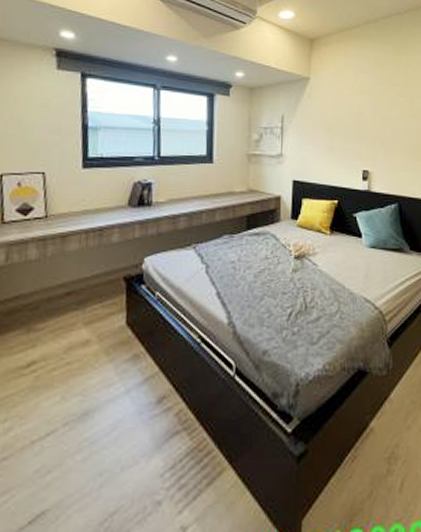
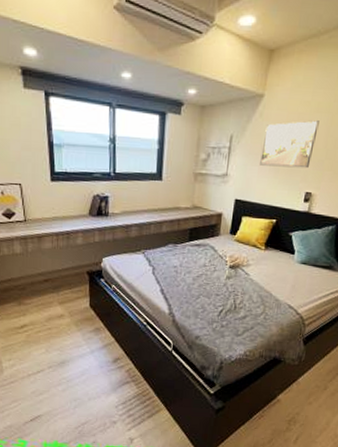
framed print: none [314,101,365,147] -> present [260,120,319,169]

